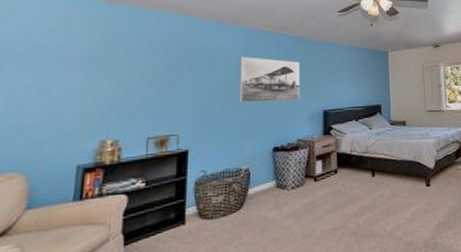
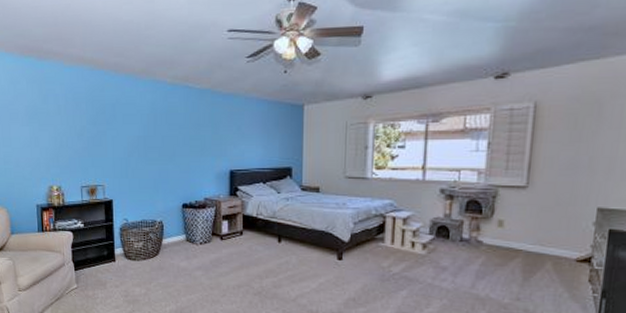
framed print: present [239,57,301,103] -> none [149,112,207,159]

